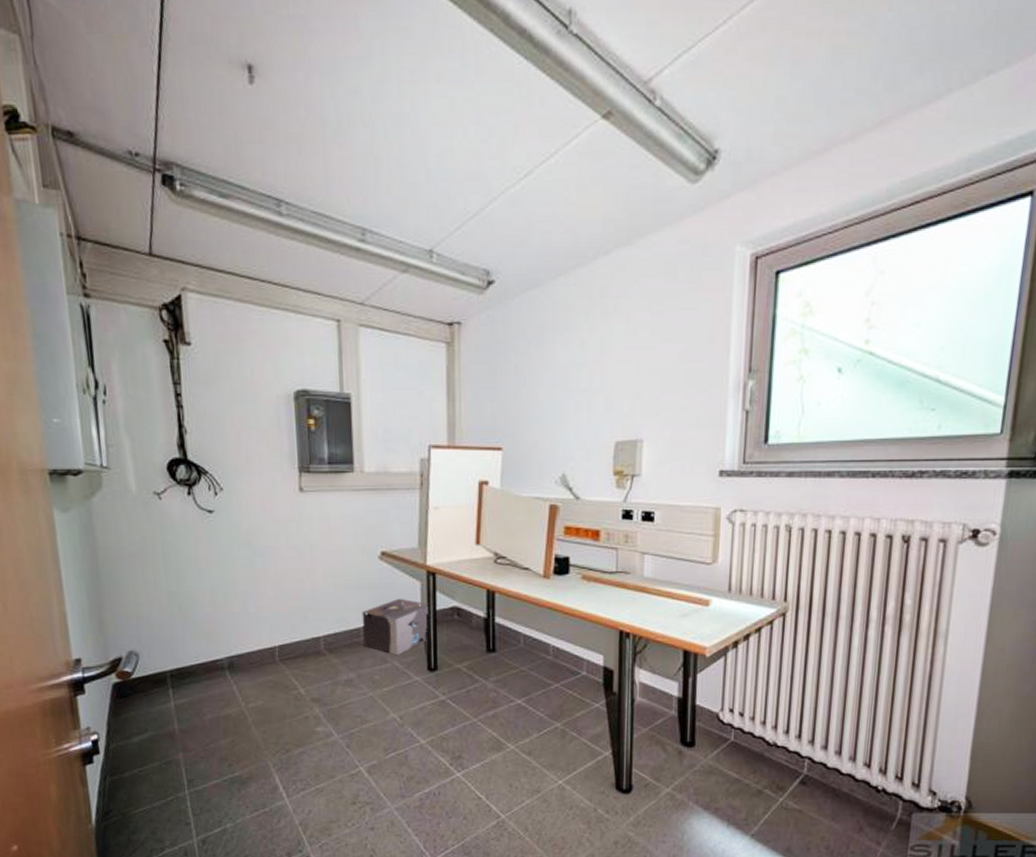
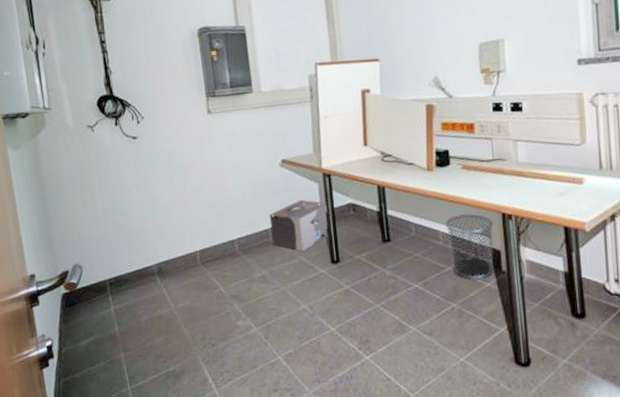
waste bin: none [557,627,611,700] -> present [445,213,495,280]

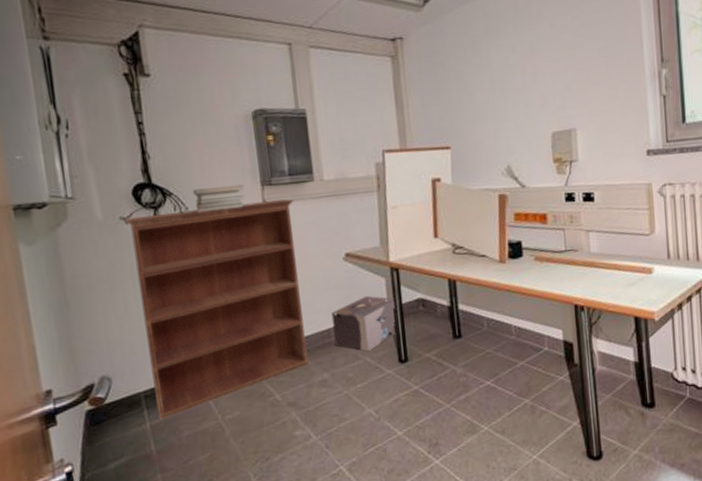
bookcase: none [90,109,249,305] -> present [124,199,308,420]
book stack: none [148,96,193,121] -> present [193,184,246,212]
waste bin: present [445,213,495,280] -> none [517,306,567,375]

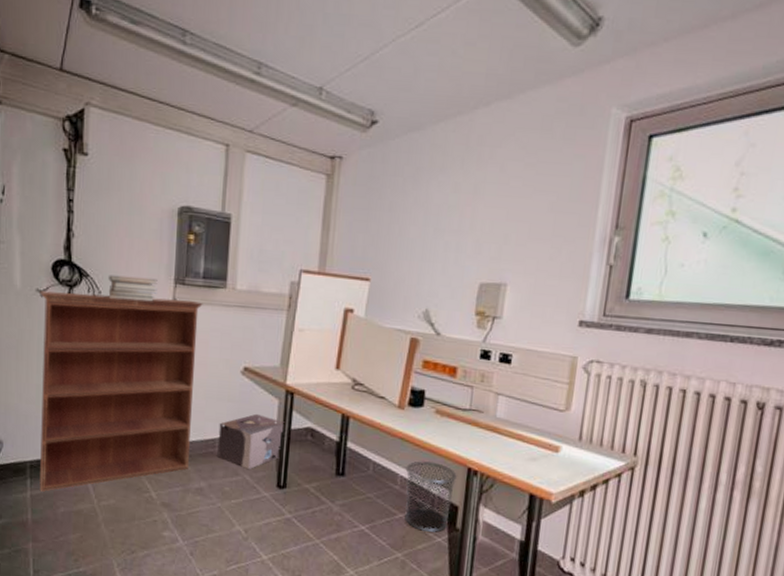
waste bin: none [517,306,567,375] -> present [404,460,458,534]

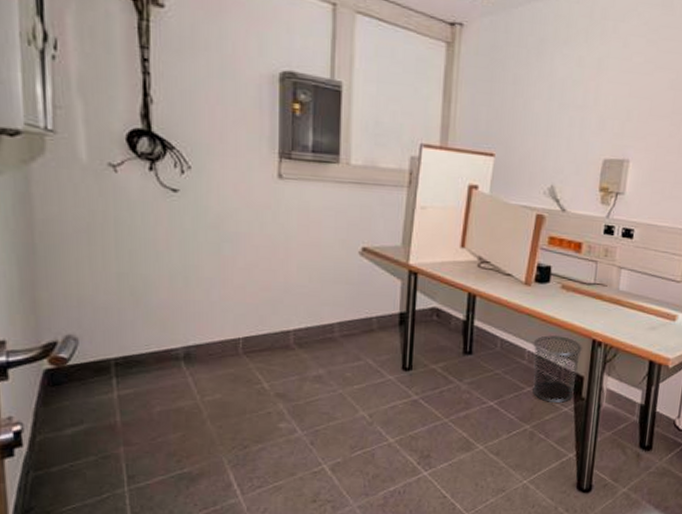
bookcase: present [40,291,203,492] -> none [113,165,313,391]
book stack: present [108,275,158,302] -> none [199,147,259,178]
cardboard box: present [217,413,285,470] -> none [336,295,408,354]

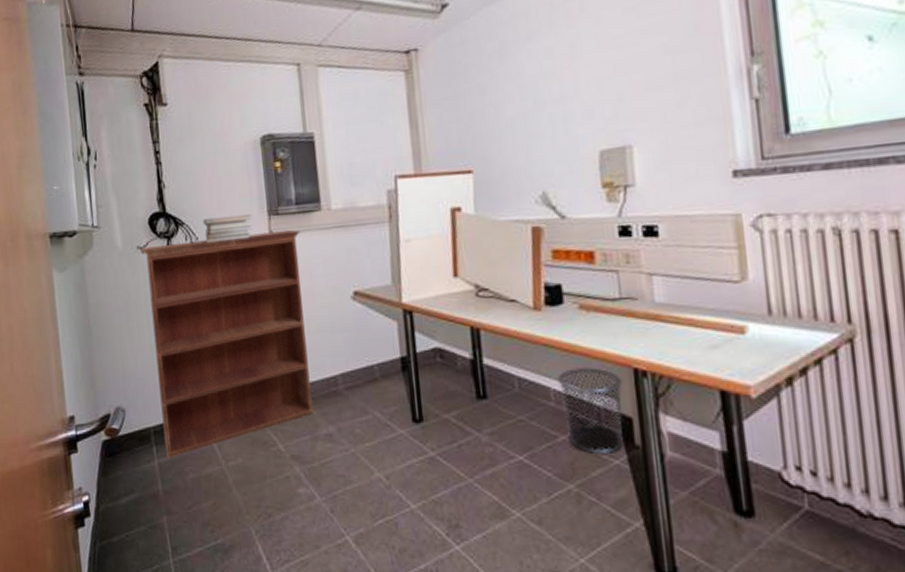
bookcase: none [113,165,313,391] -> present [140,230,313,458]
book stack: none [199,147,259,178] -> present [203,214,253,243]

